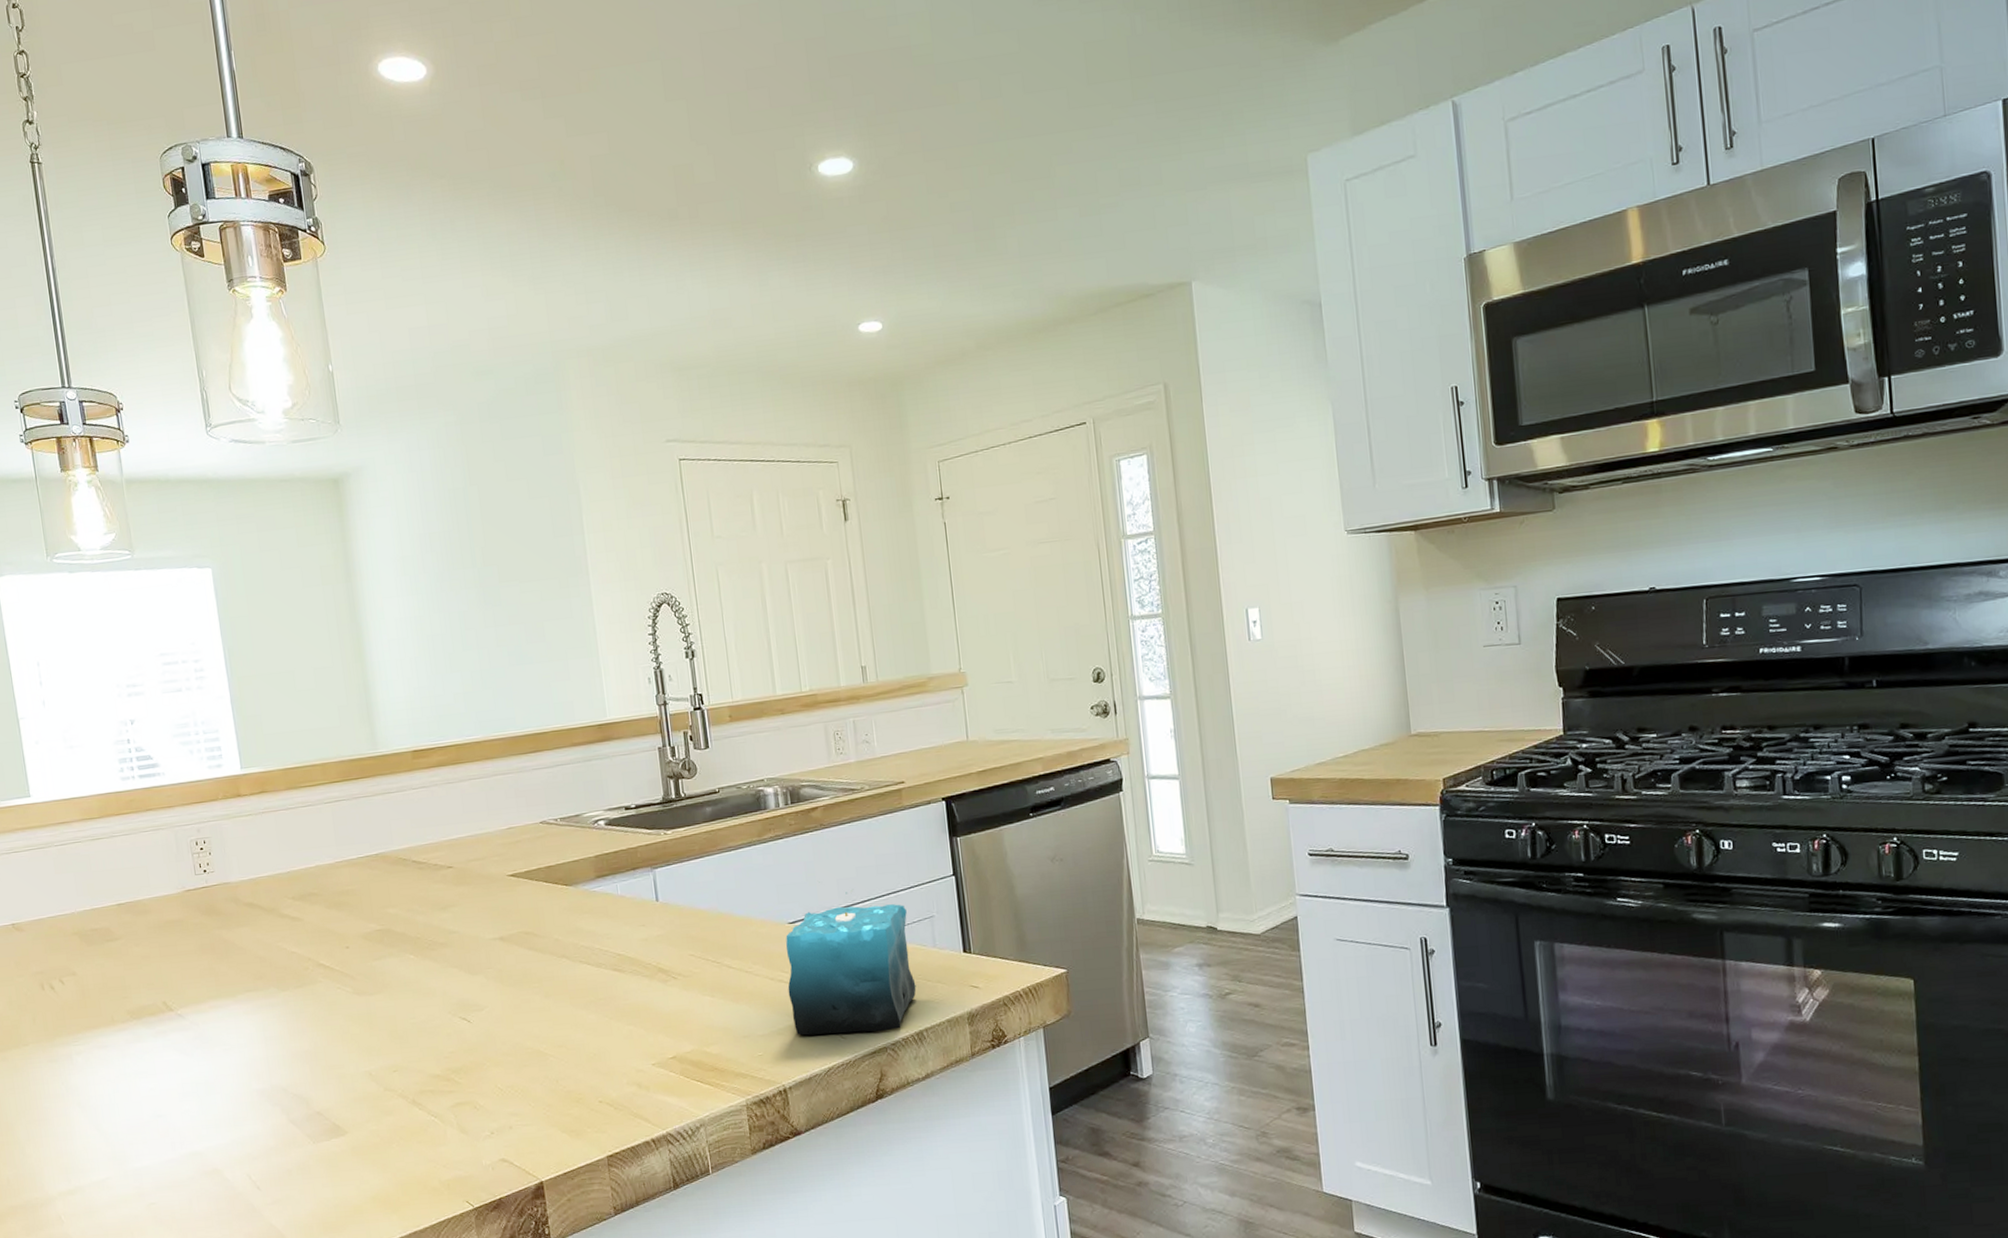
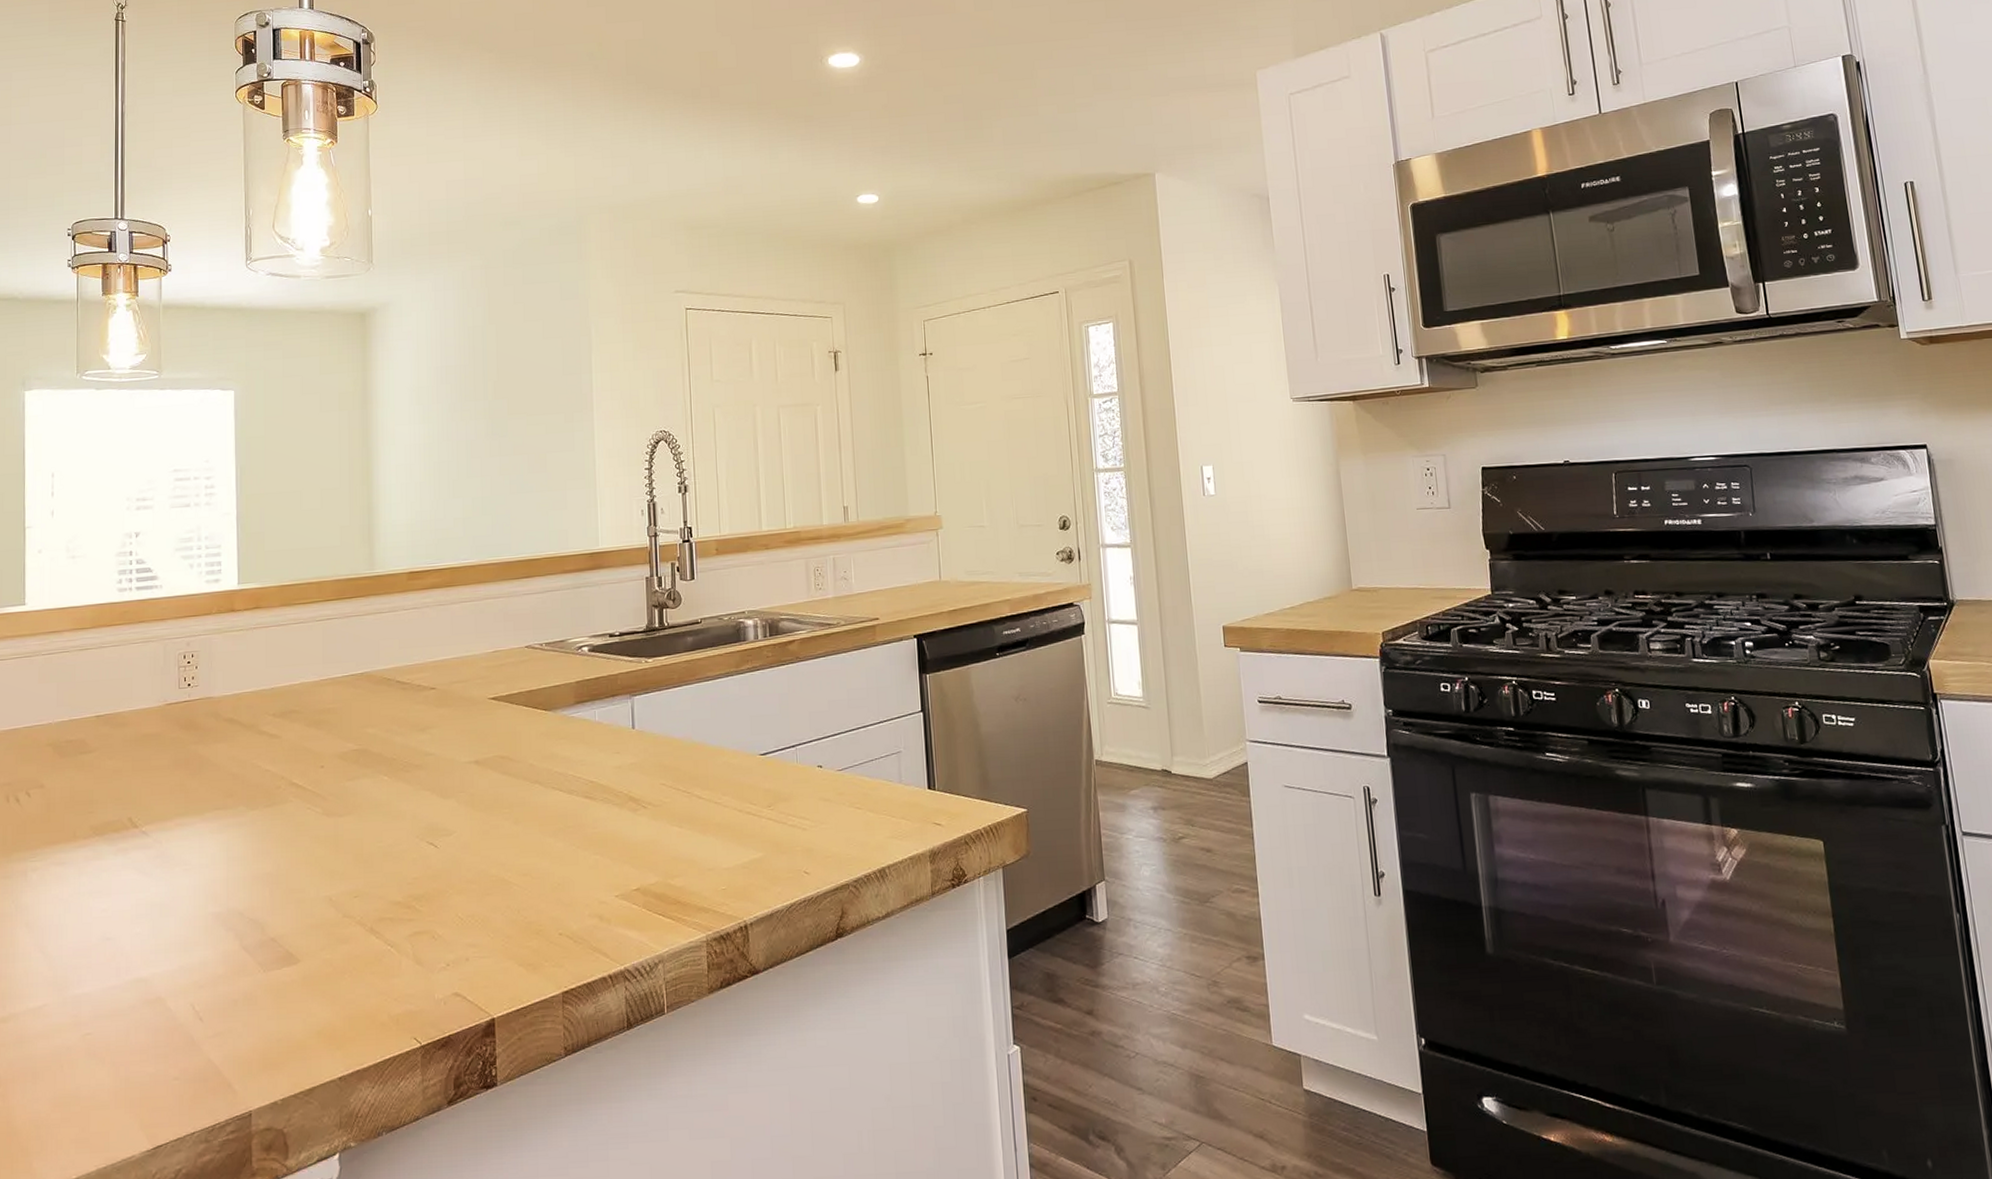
candle: present [785,880,917,1036] -> none [755,713,881,870]

